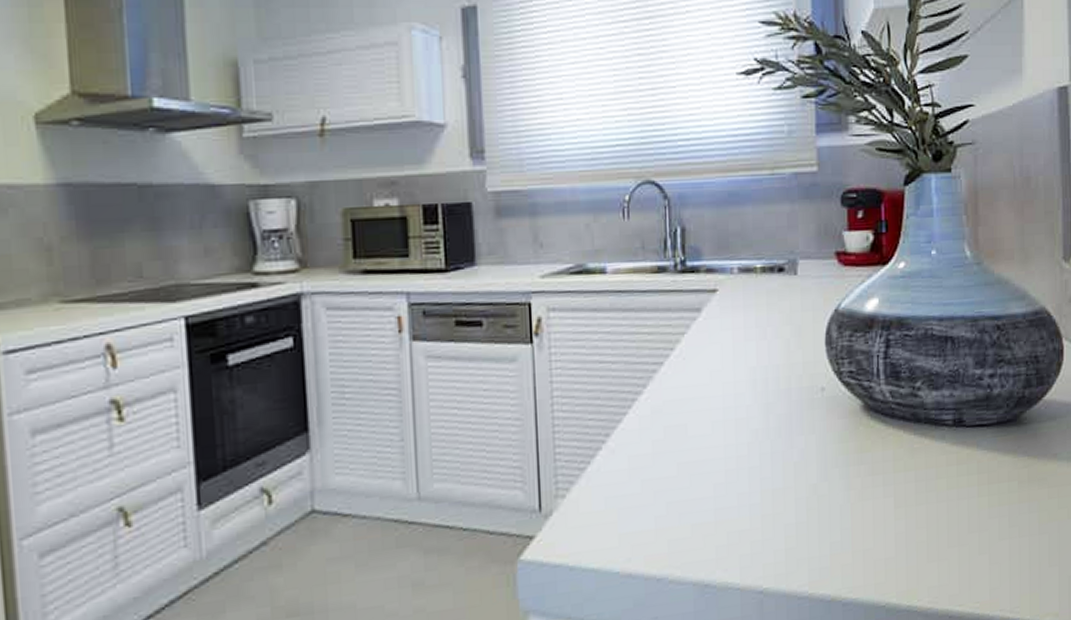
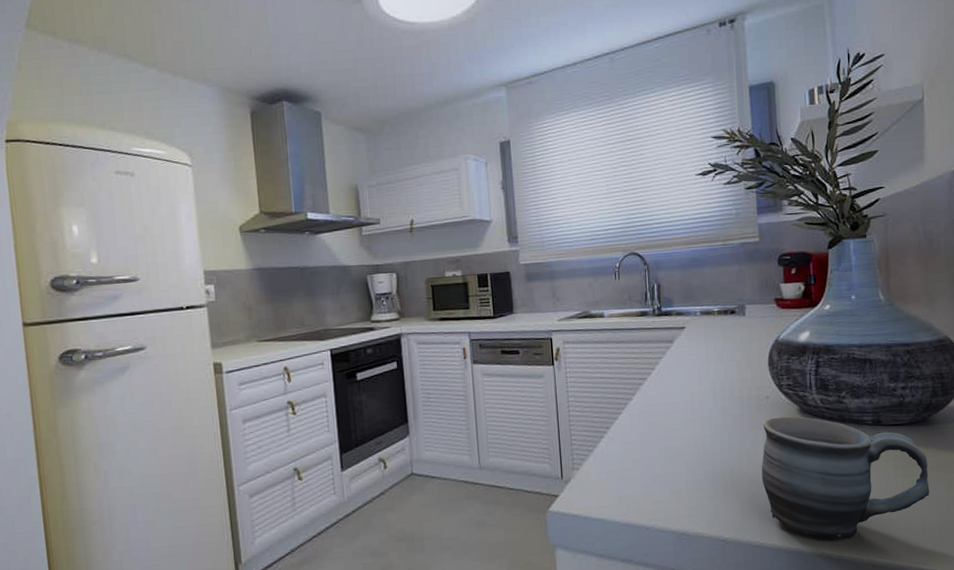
mug: none [813,415,1019,585] -> present [761,416,930,540]

